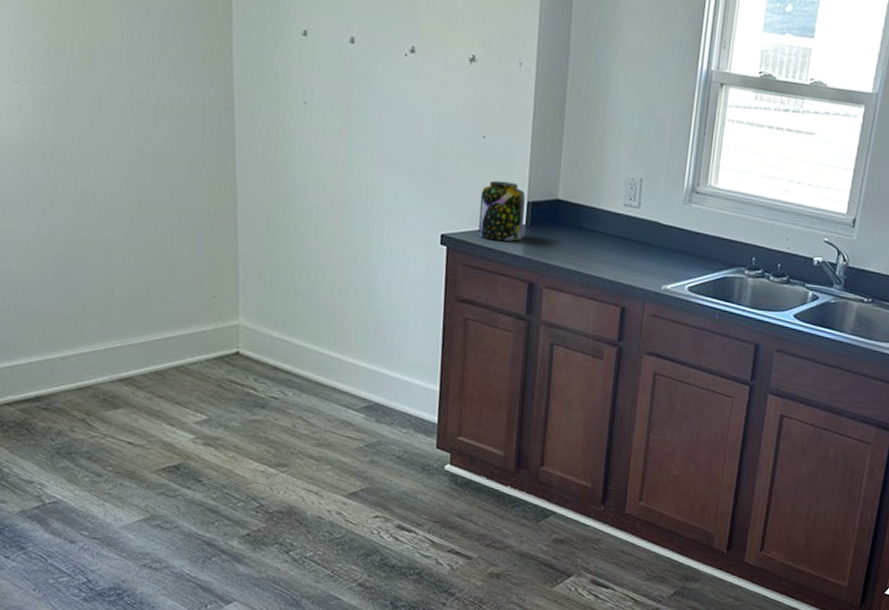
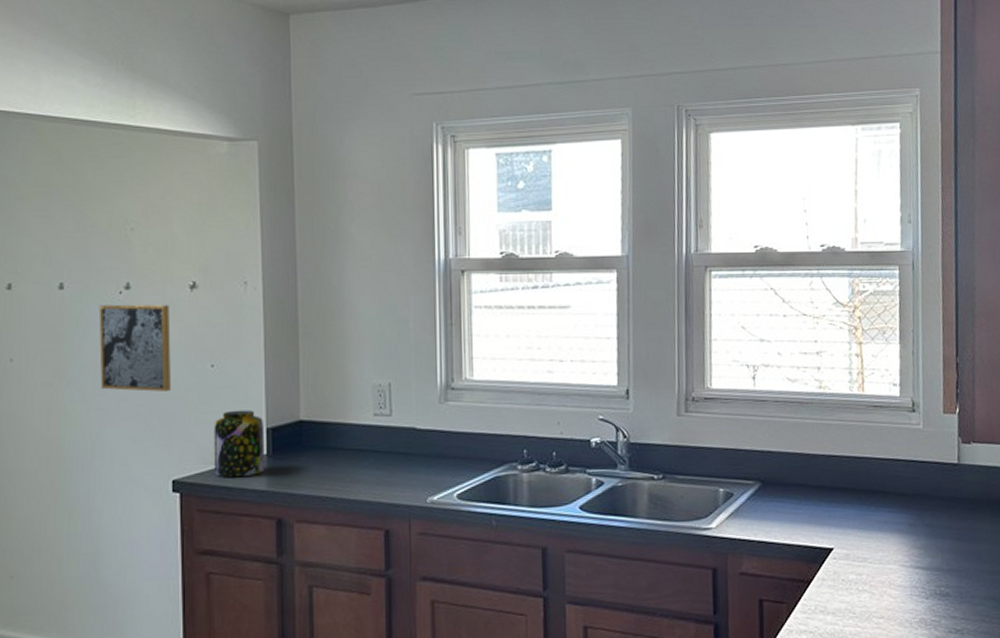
wall art: none [383,64,450,155] -> present [98,304,172,392]

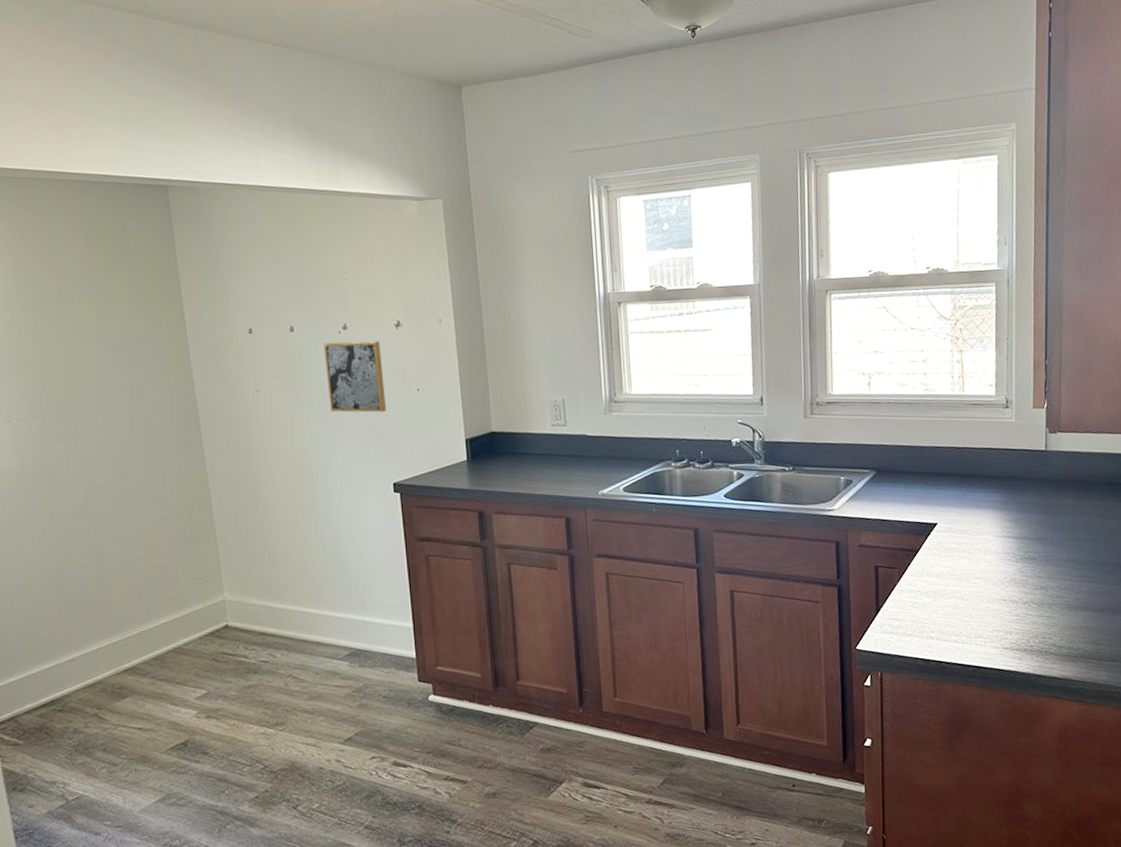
jar: present [213,410,265,478] -> none [423,424,466,480]

